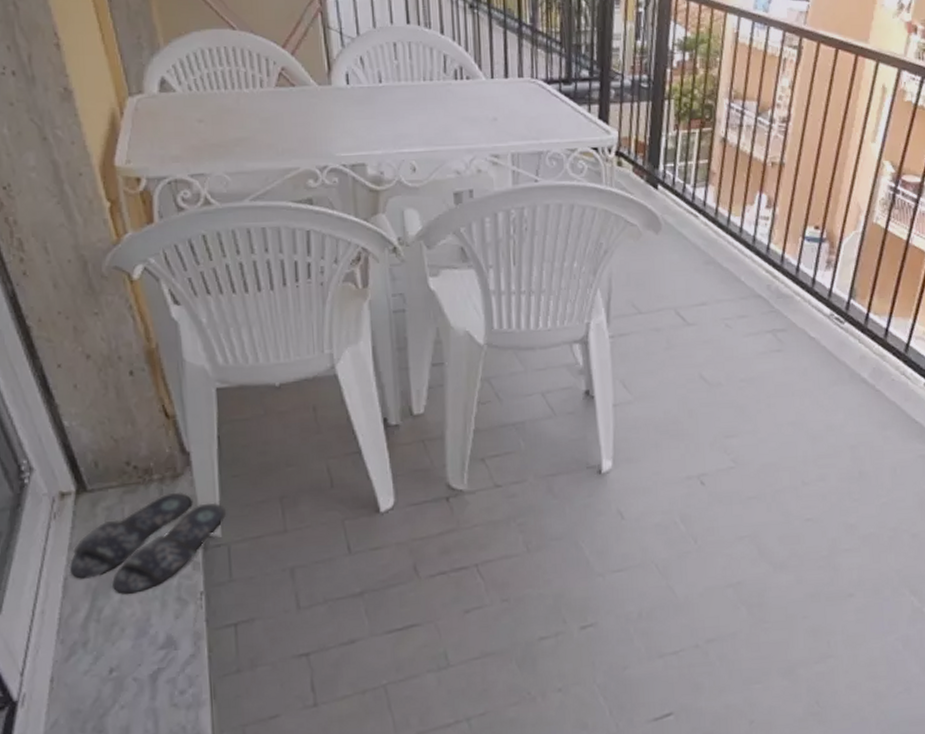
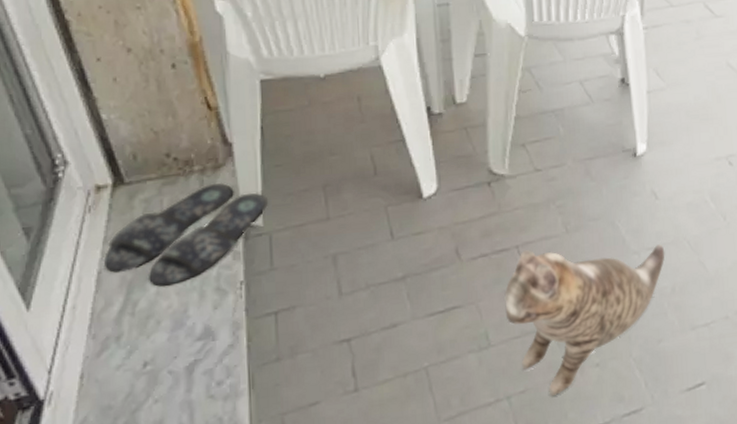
cat: none [464,567,632,720] -> present [504,244,665,397]

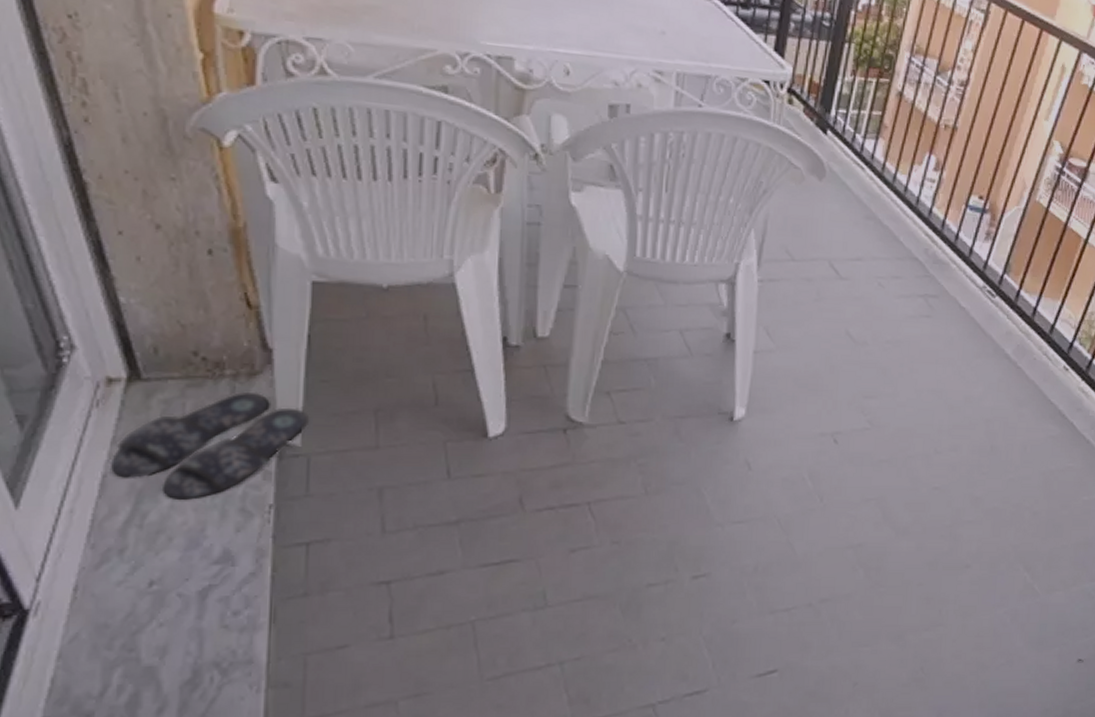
cat: present [504,244,665,397] -> none [567,508,752,667]

